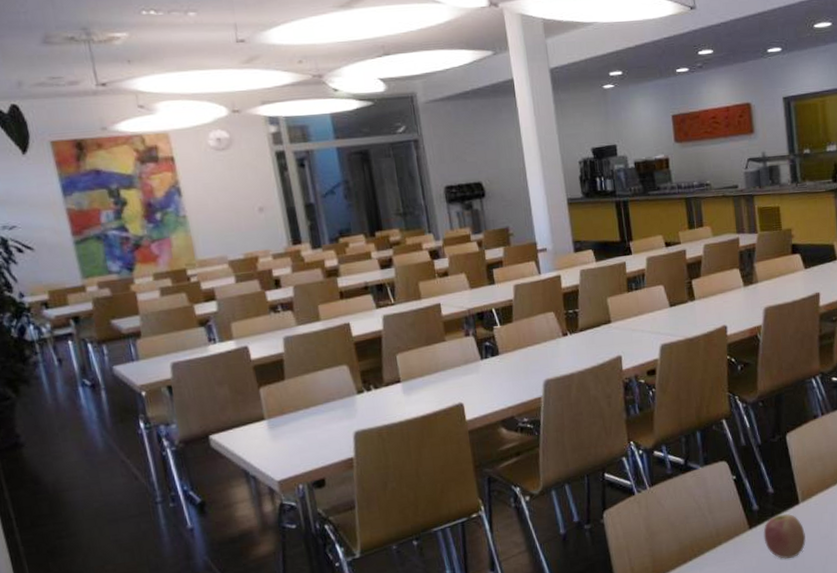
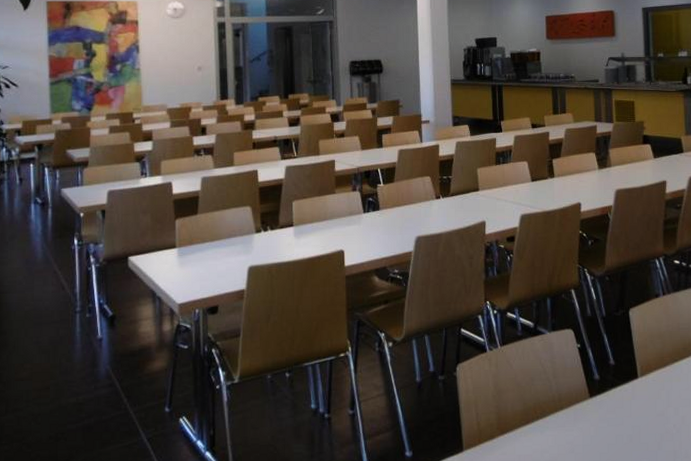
apple: present [763,513,806,559] -> none [603,386,642,431]

